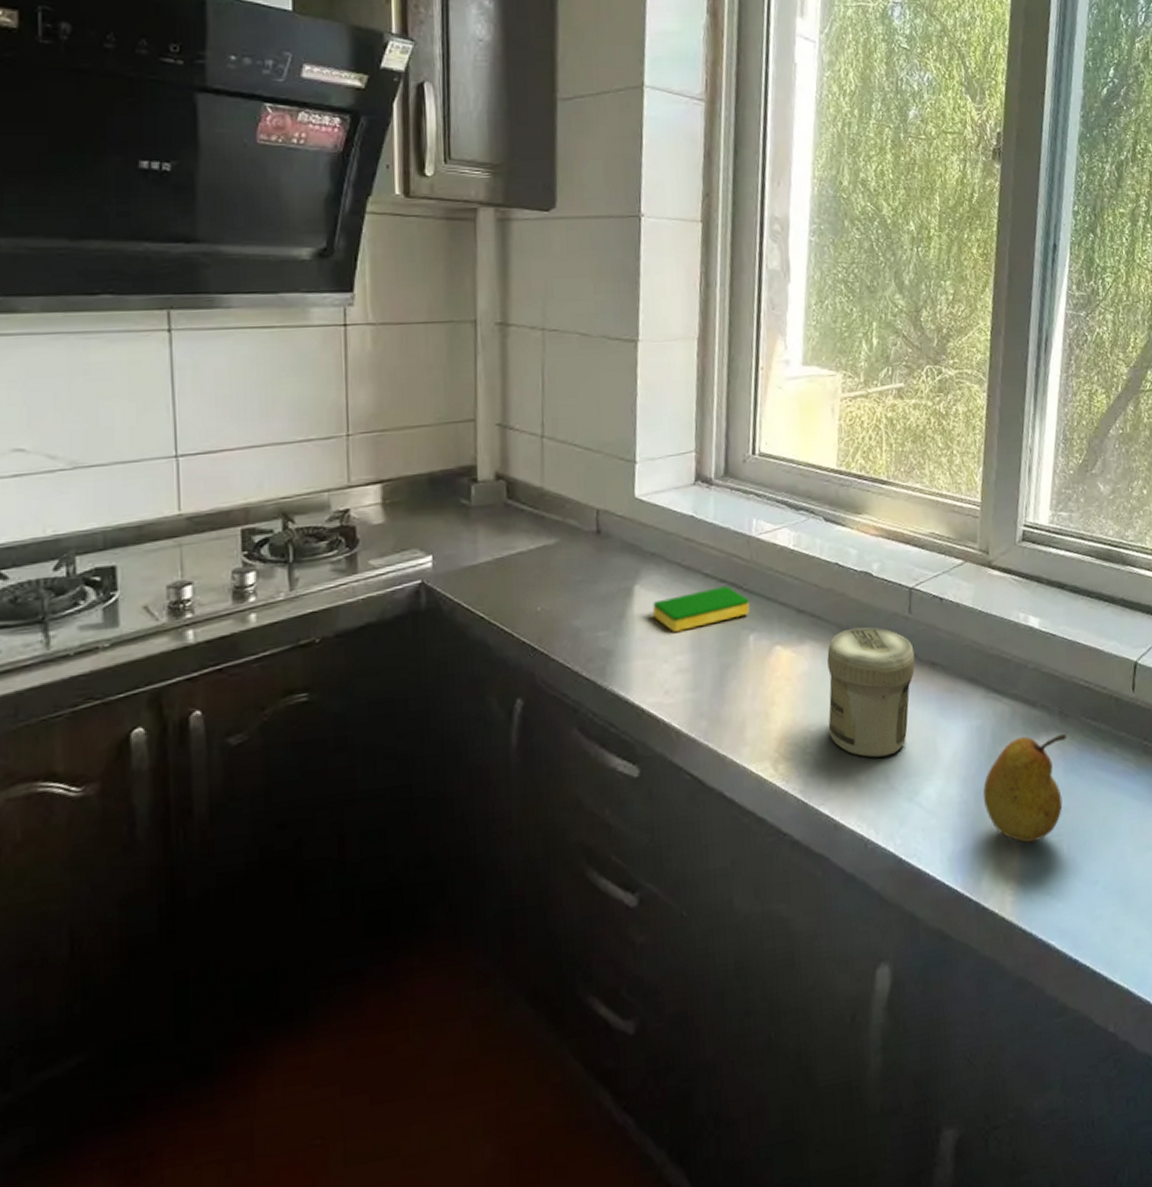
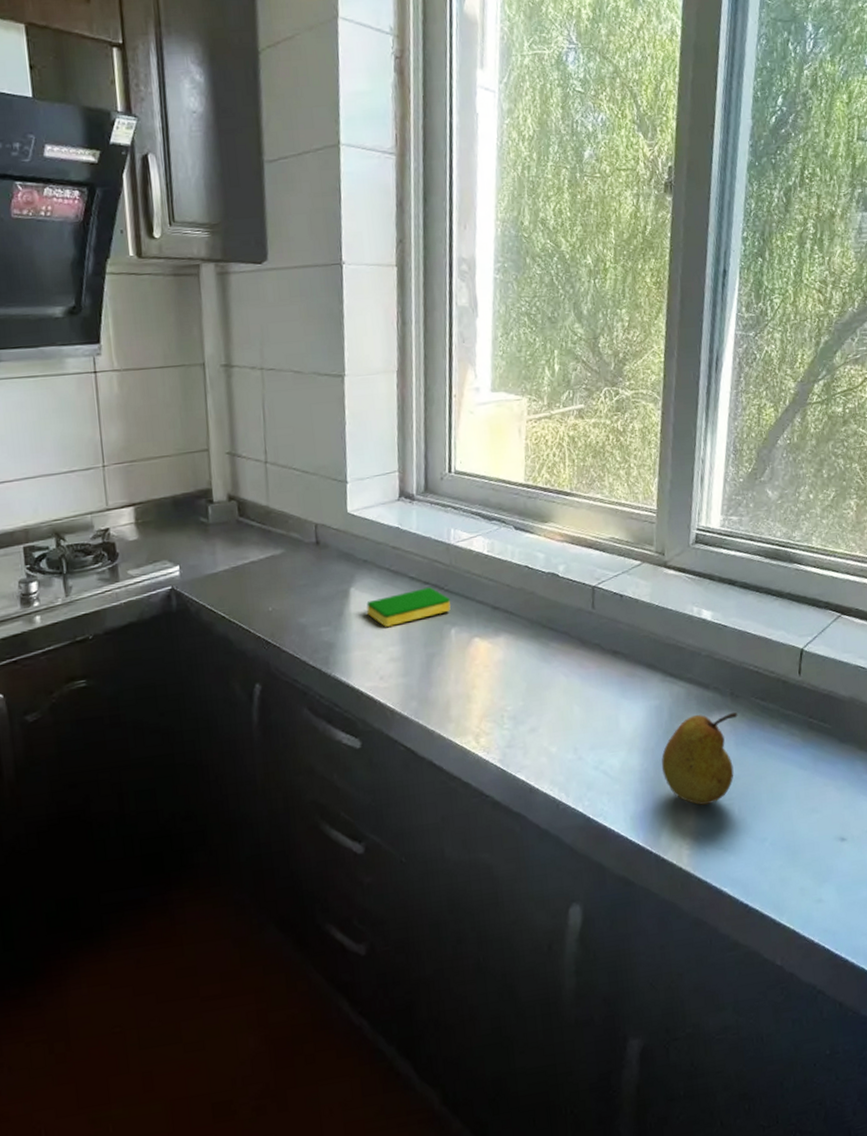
jar: present [827,626,915,758] -> none [520,620,599,733]

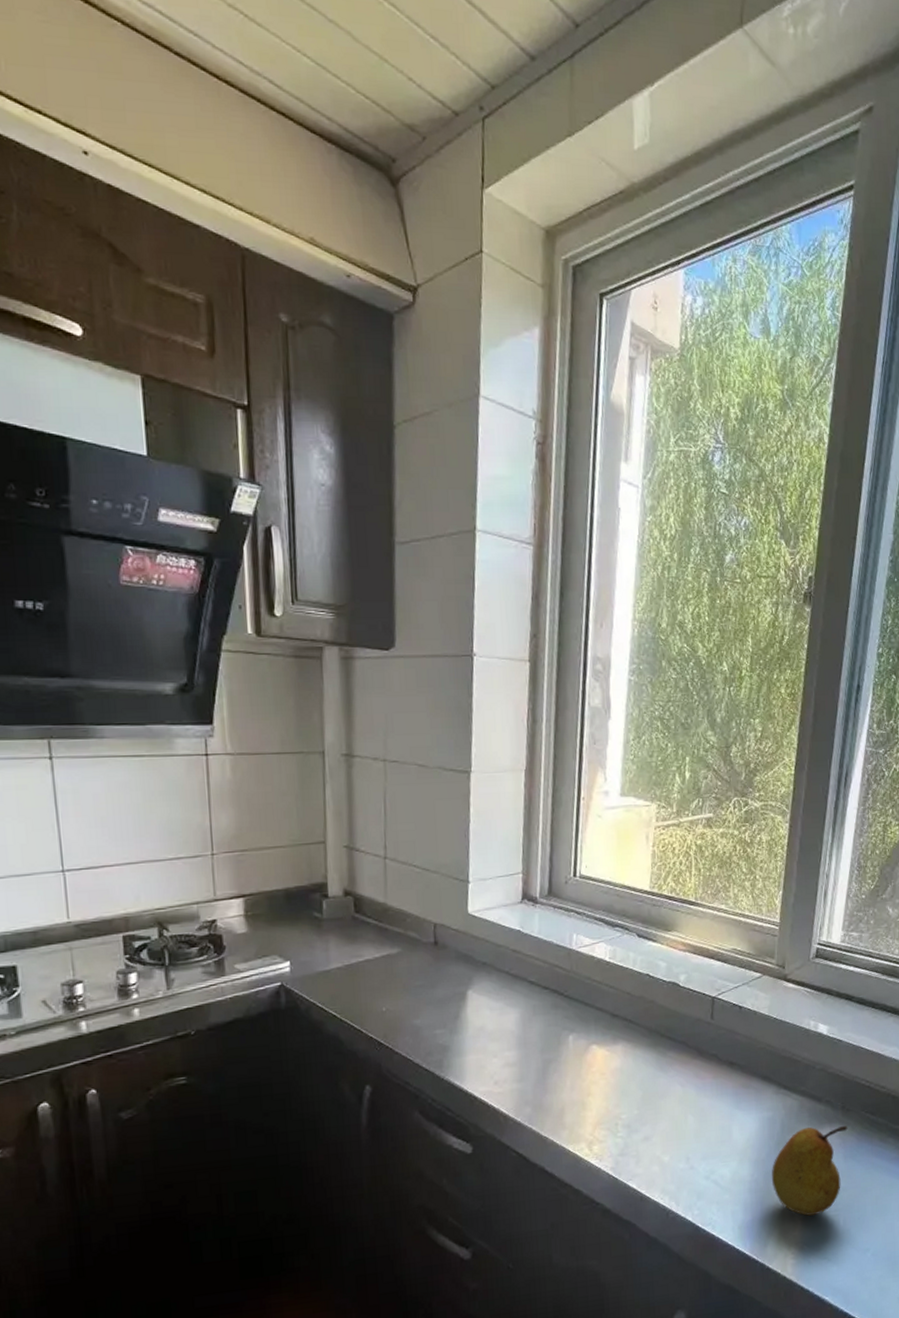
dish sponge: present [366,587,451,627] -> none [484,992,569,1031]

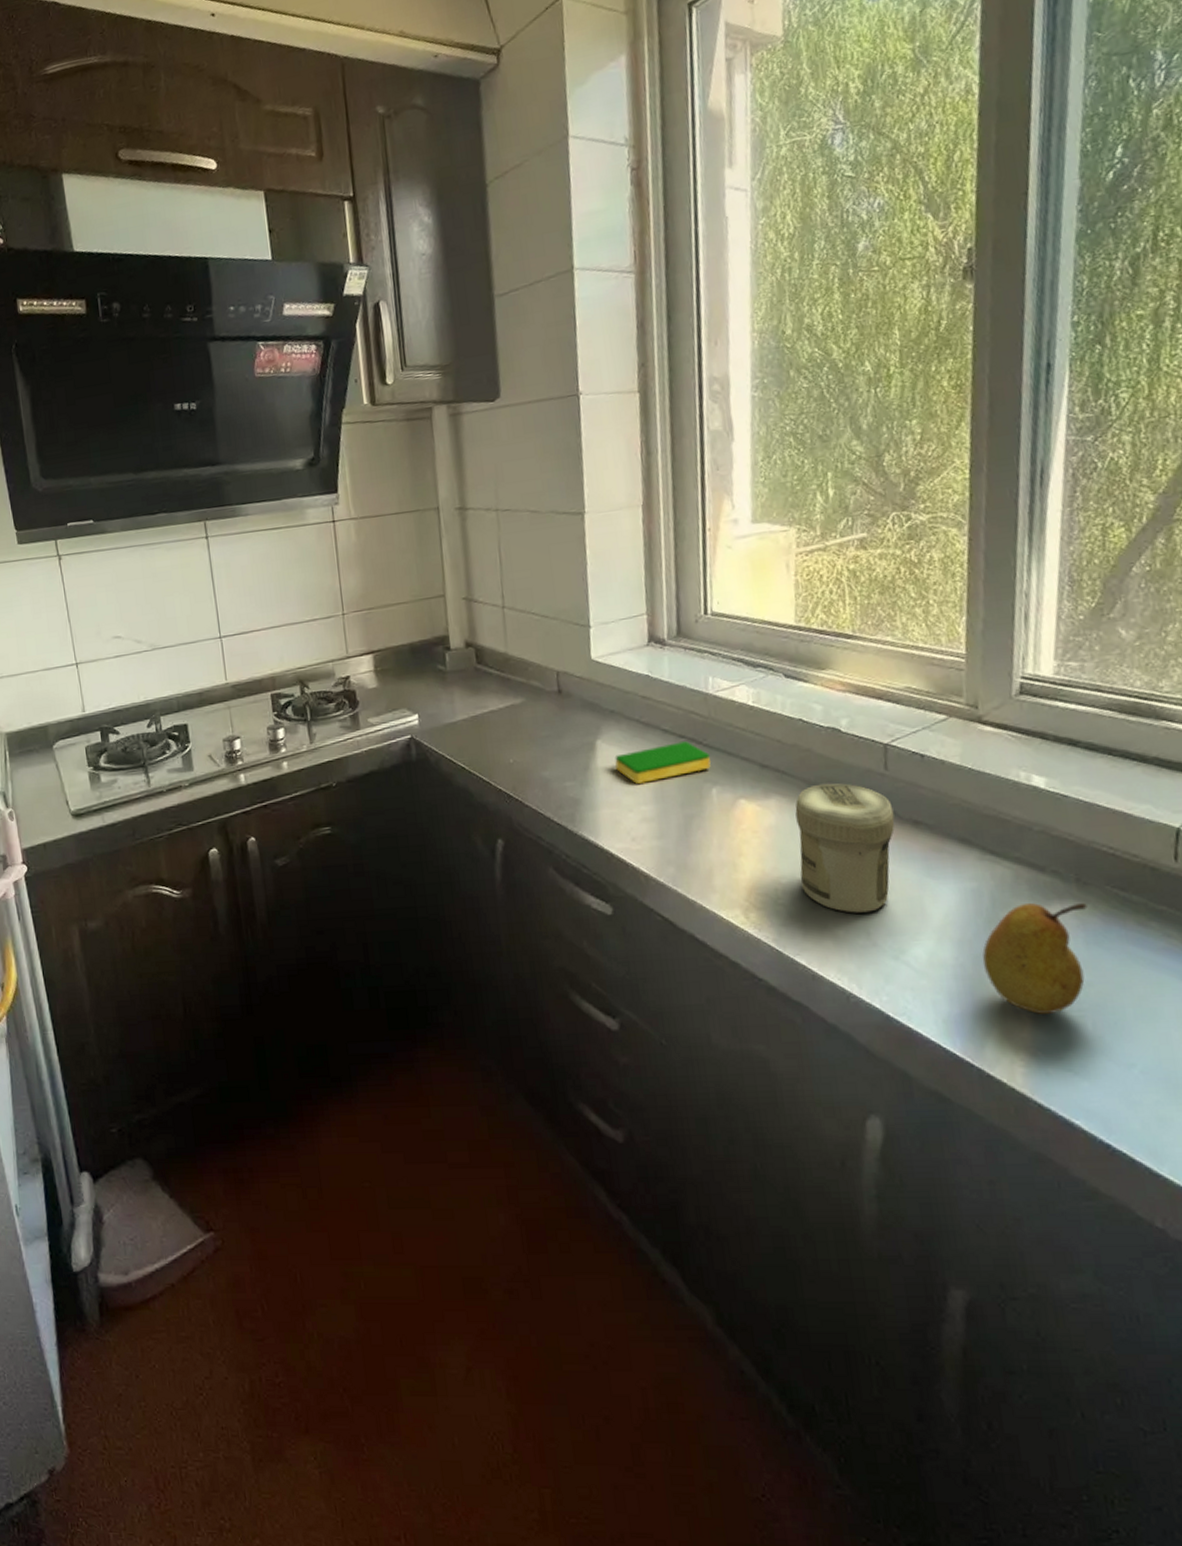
dish sponge: none [484,992,569,1031] -> present [615,741,711,784]
jar: none [637,1030,715,1142] -> present [795,782,895,913]

